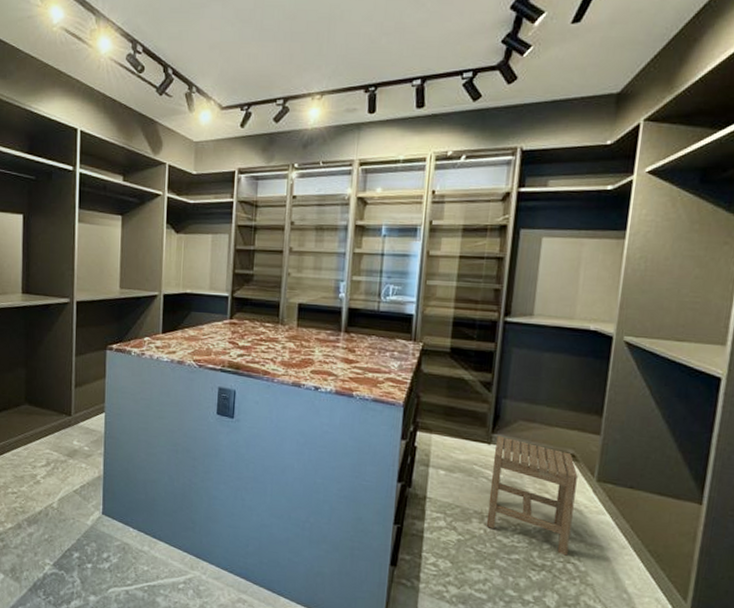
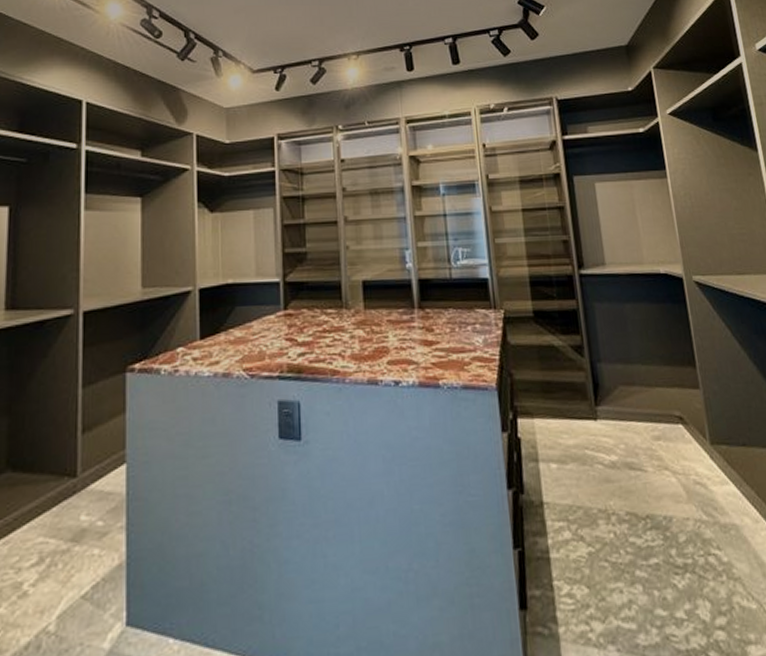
stool: present [486,436,578,556] -> none [601,407,706,547]

